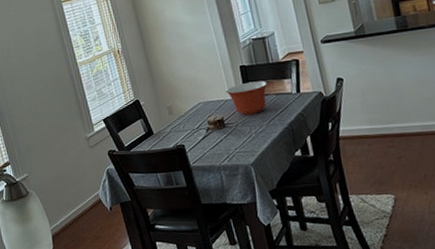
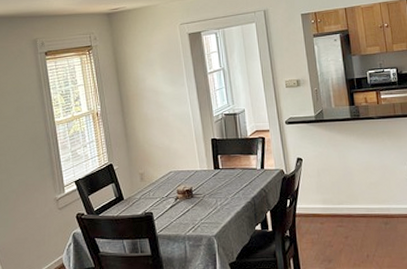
mixing bowl: present [226,81,268,115] -> none [196,155,235,186]

